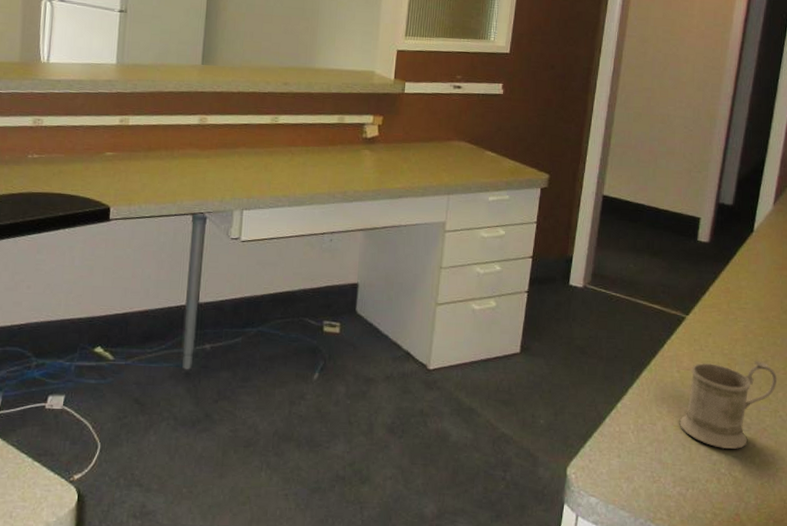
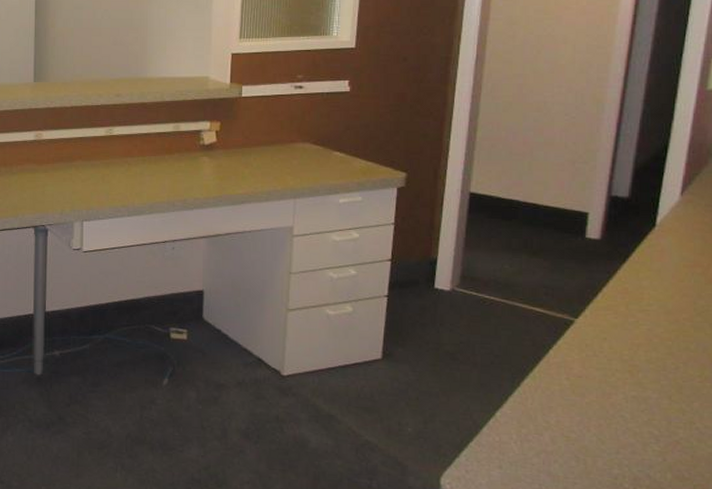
mug: present [679,361,778,449] -> none [571,368,692,463]

